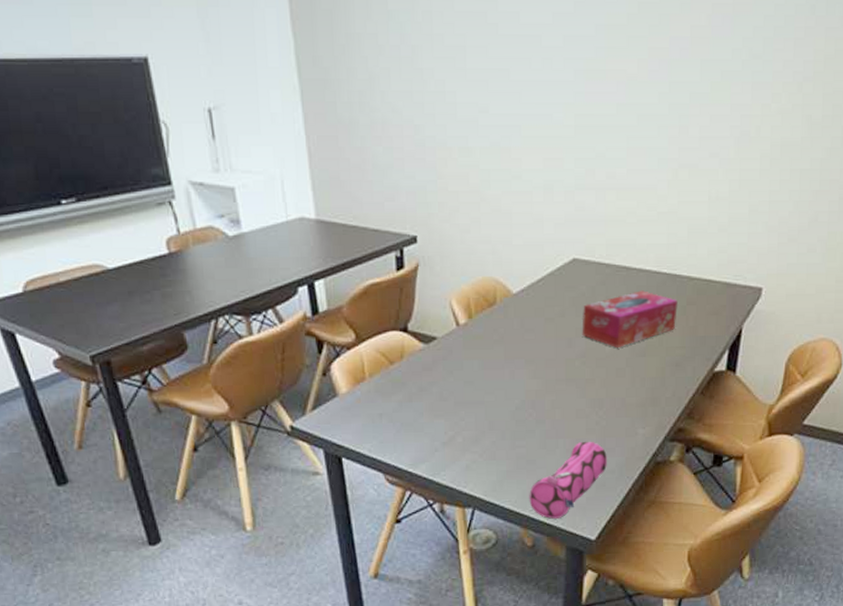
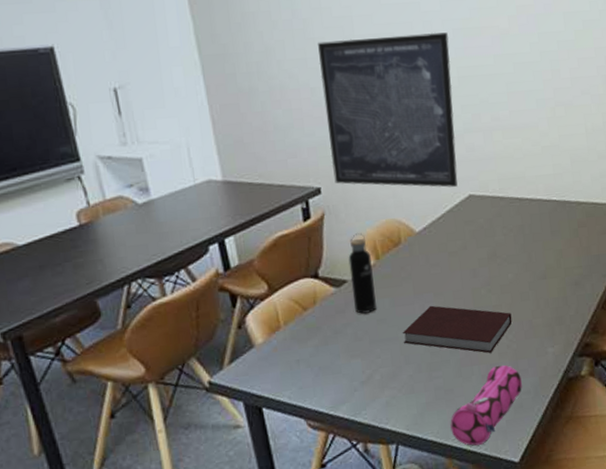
wall art: none [425,72,569,248] -> present [318,32,458,188]
water bottle: none [440,289,465,375] -> present [348,233,377,315]
notebook: none [490,372,604,428] -> present [403,305,513,353]
tissue box: present [582,290,678,347] -> none [483,218,571,273]

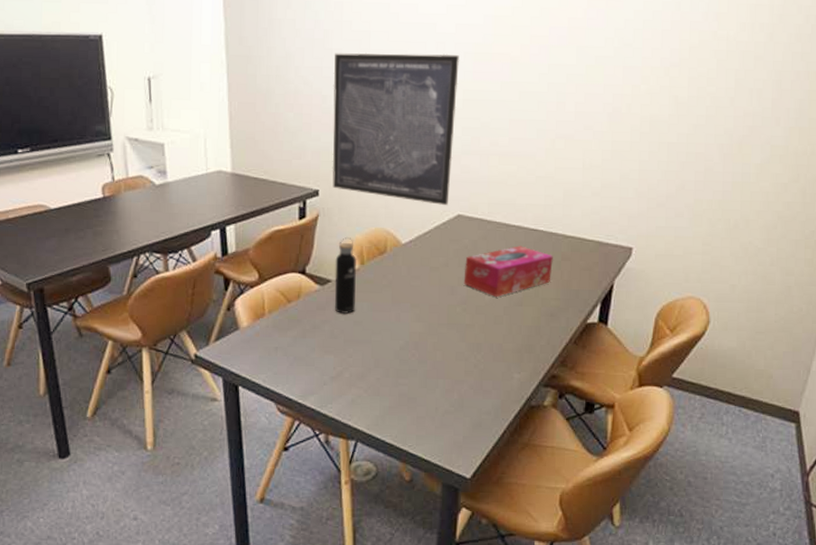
notebook: present [403,305,513,353] -> none [376,315,483,369]
pencil case: present [450,365,522,446] -> none [409,382,484,455]
tissue box: none [483,218,571,273] -> present [463,246,553,297]

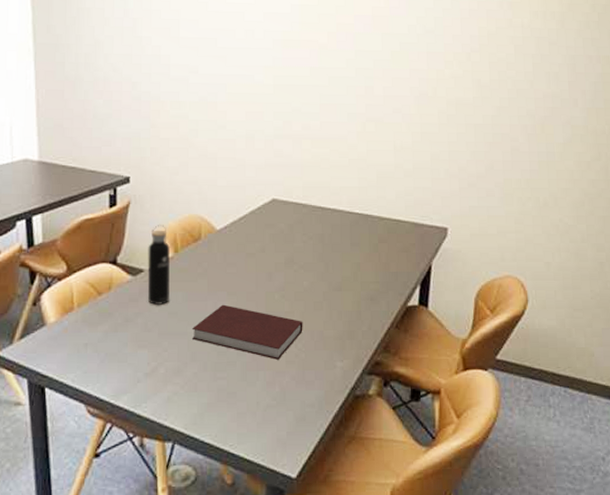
wall art: present [332,53,459,205] -> none [143,40,268,189]
notebook: none [376,315,483,369] -> present [192,304,303,360]
tissue box: present [463,246,553,297] -> none [281,229,370,282]

